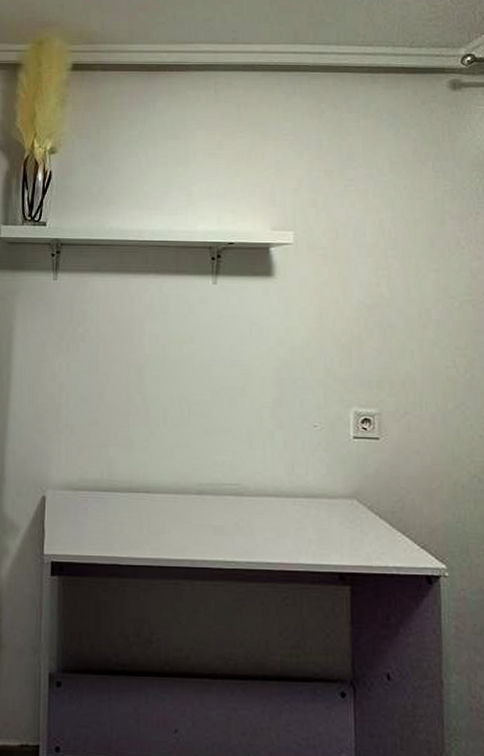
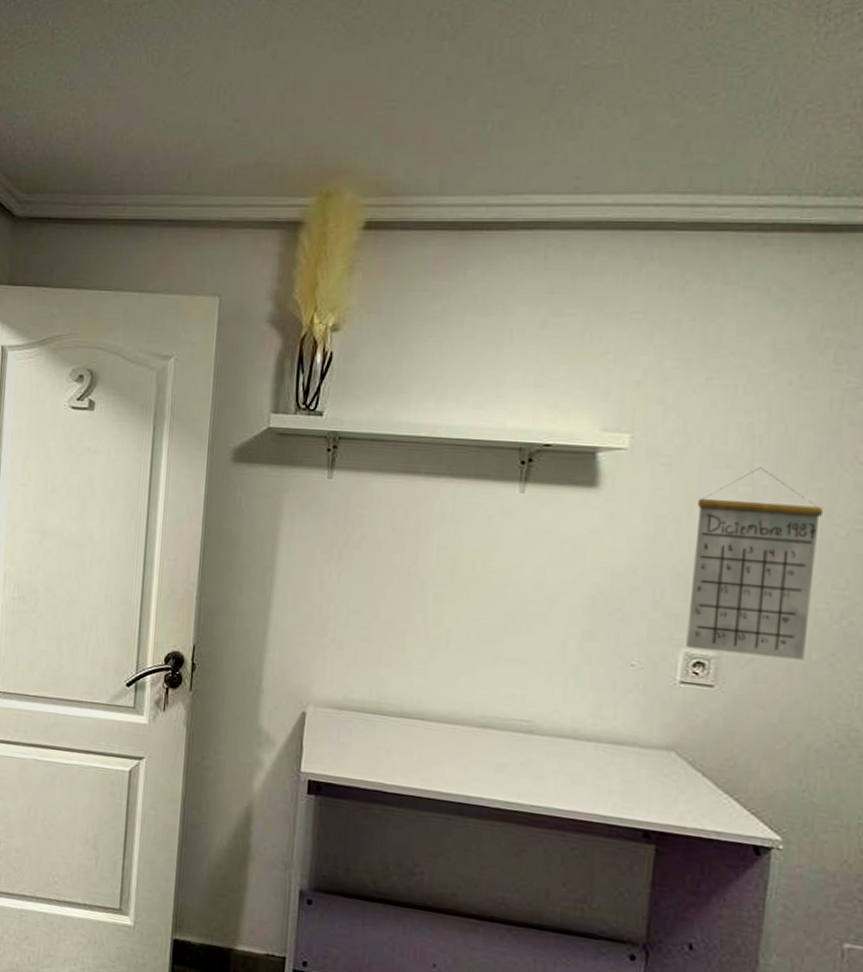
calendar: none [350,254,443,410] -> present [686,467,824,660]

